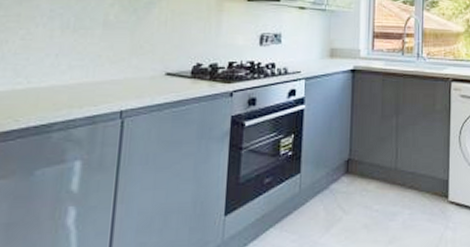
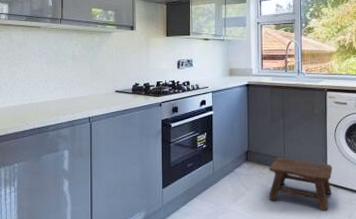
stool: none [374,167,456,239] -> present [269,157,333,211]

